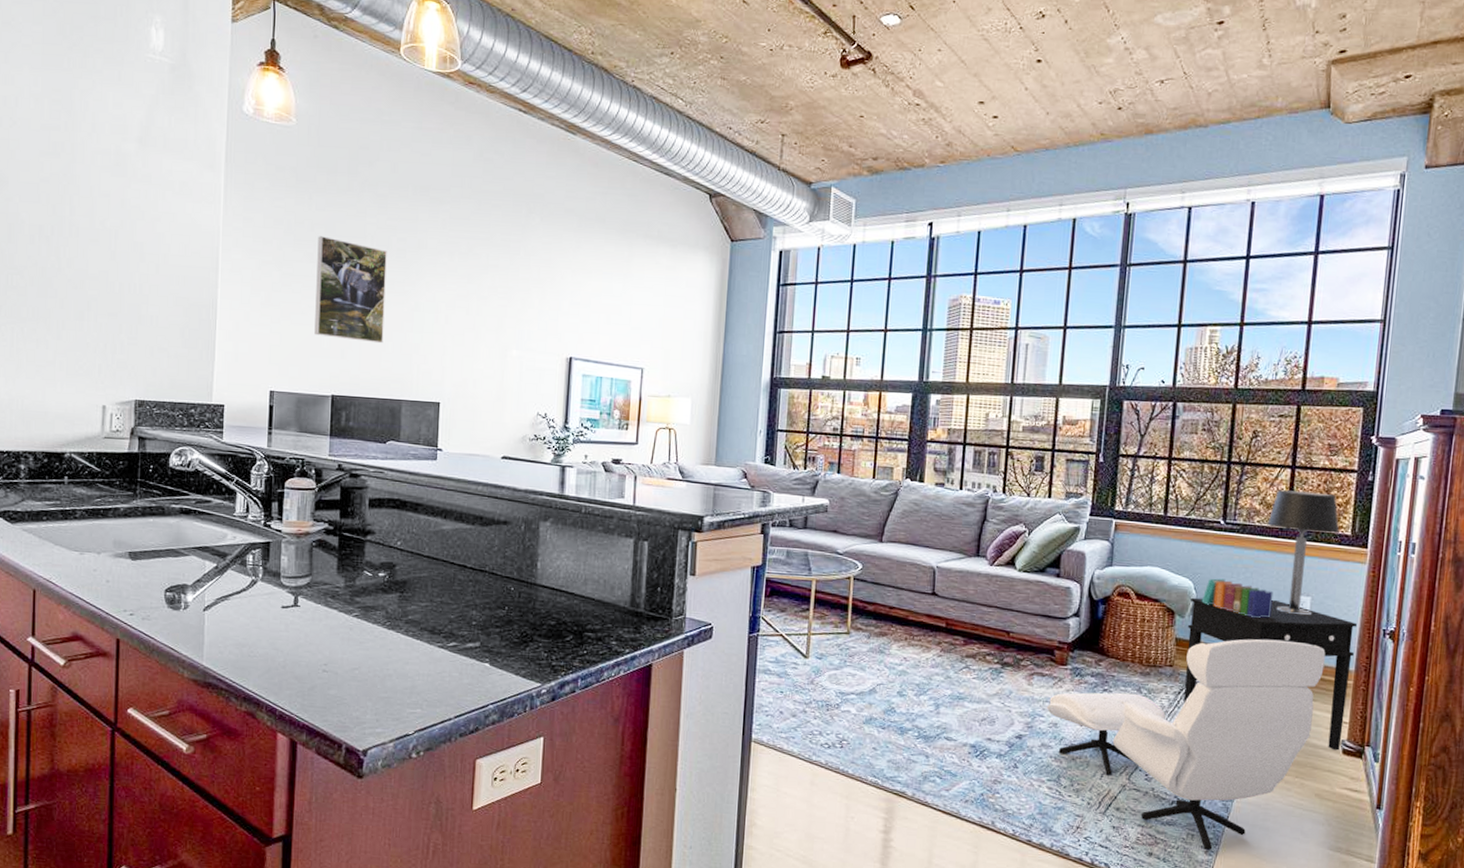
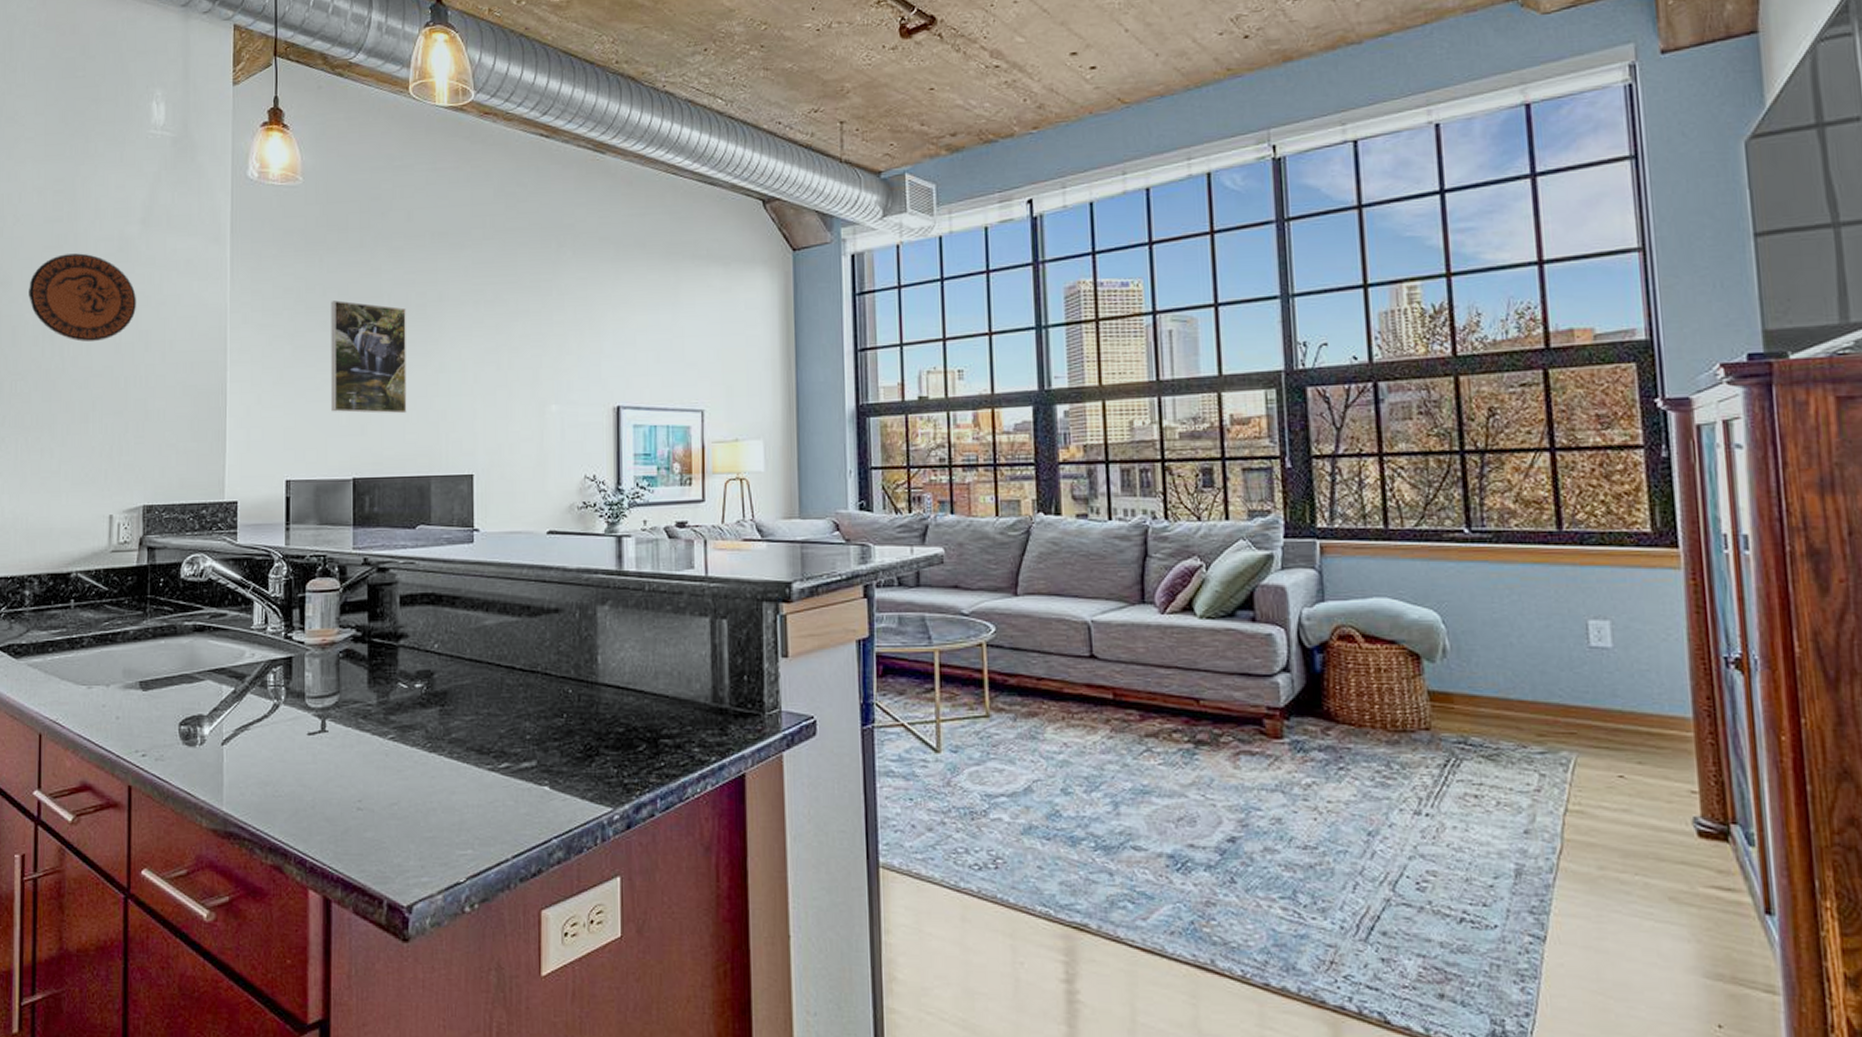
decorative plate: none [25,161,132,247] -> present [29,253,136,342]
armchair: present [1047,639,1326,851] -> none [1264,682,1648,988]
side table: present [1183,597,1358,751] -> none [1440,629,1693,833]
book: present [1201,578,1274,618] -> none [1455,606,1558,654]
table lamp: present [1267,490,1340,616] -> none [1529,479,1634,647]

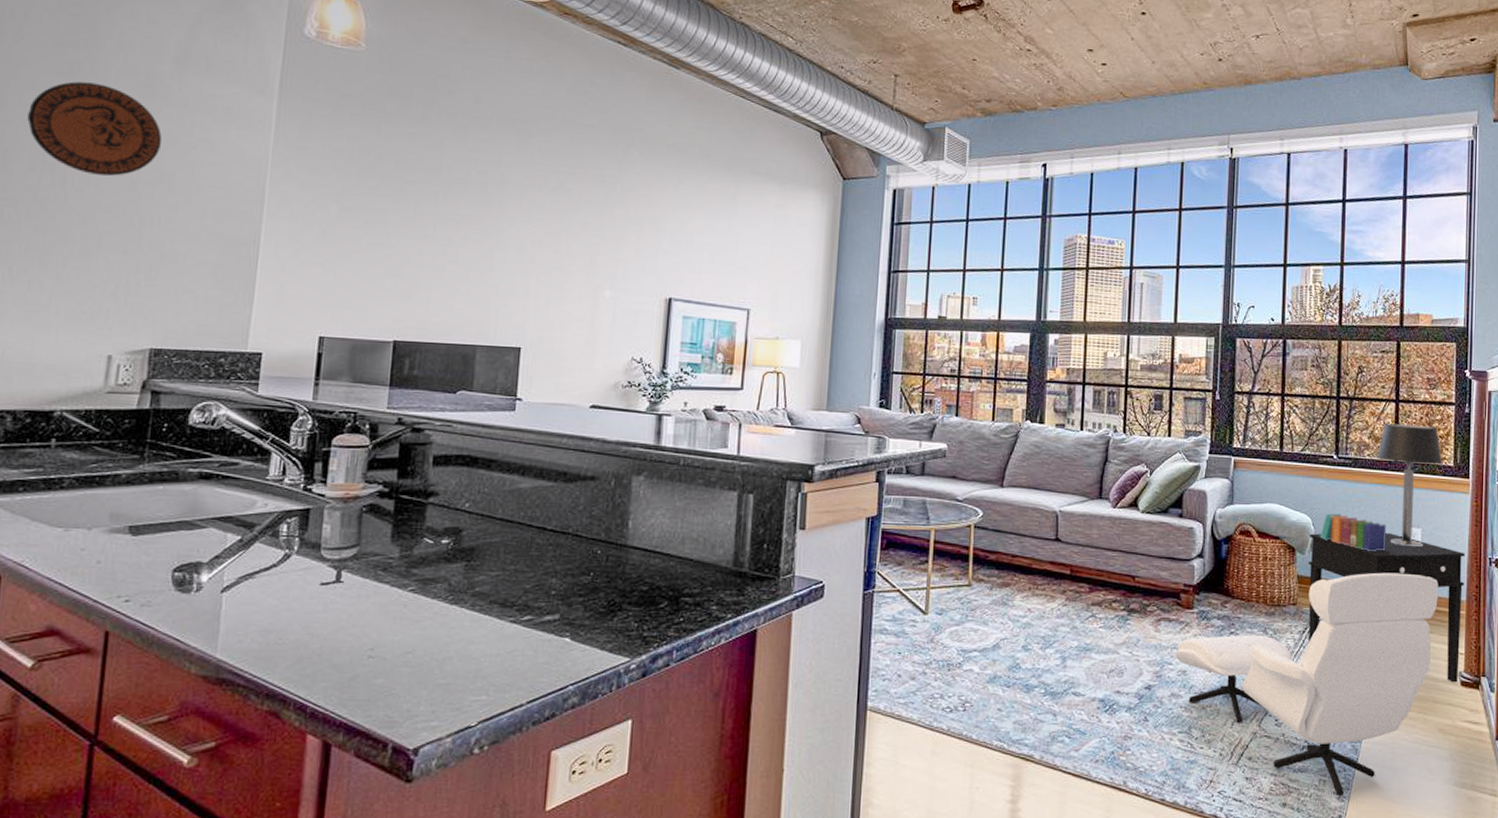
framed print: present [331,300,407,414] -> none [376,168,466,284]
armchair: none [1264,682,1648,988] -> present [1175,572,1439,797]
side table: none [1440,629,1693,833] -> present [1308,533,1466,683]
book: none [1455,606,1558,654] -> present [1320,513,1387,551]
table lamp: none [1529,479,1634,647] -> present [1377,423,1443,548]

